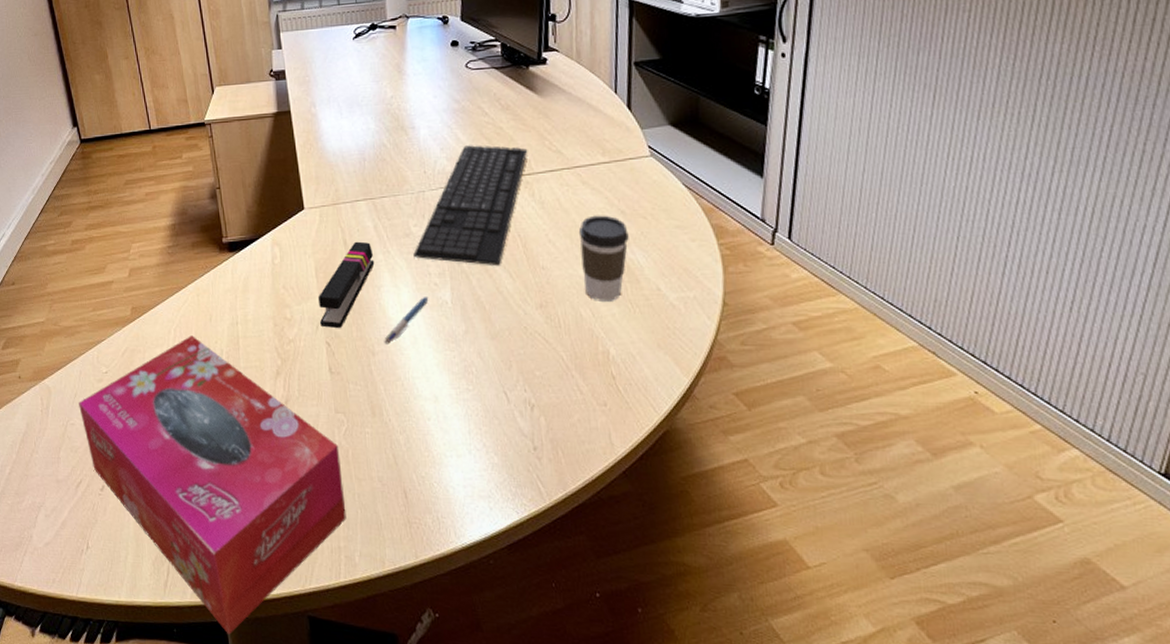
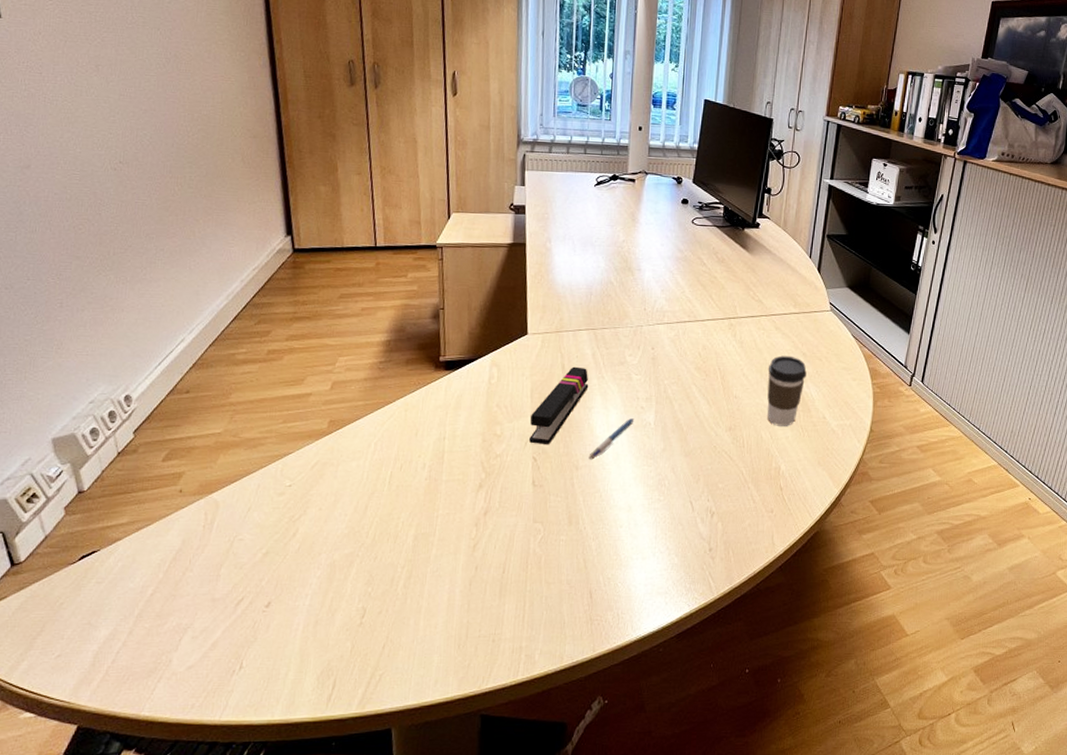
tissue box: present [78,336,347,635] -> none [250,449,533,742]
keyboard: present [413,145,528,266] -> none [625,289,735,394]

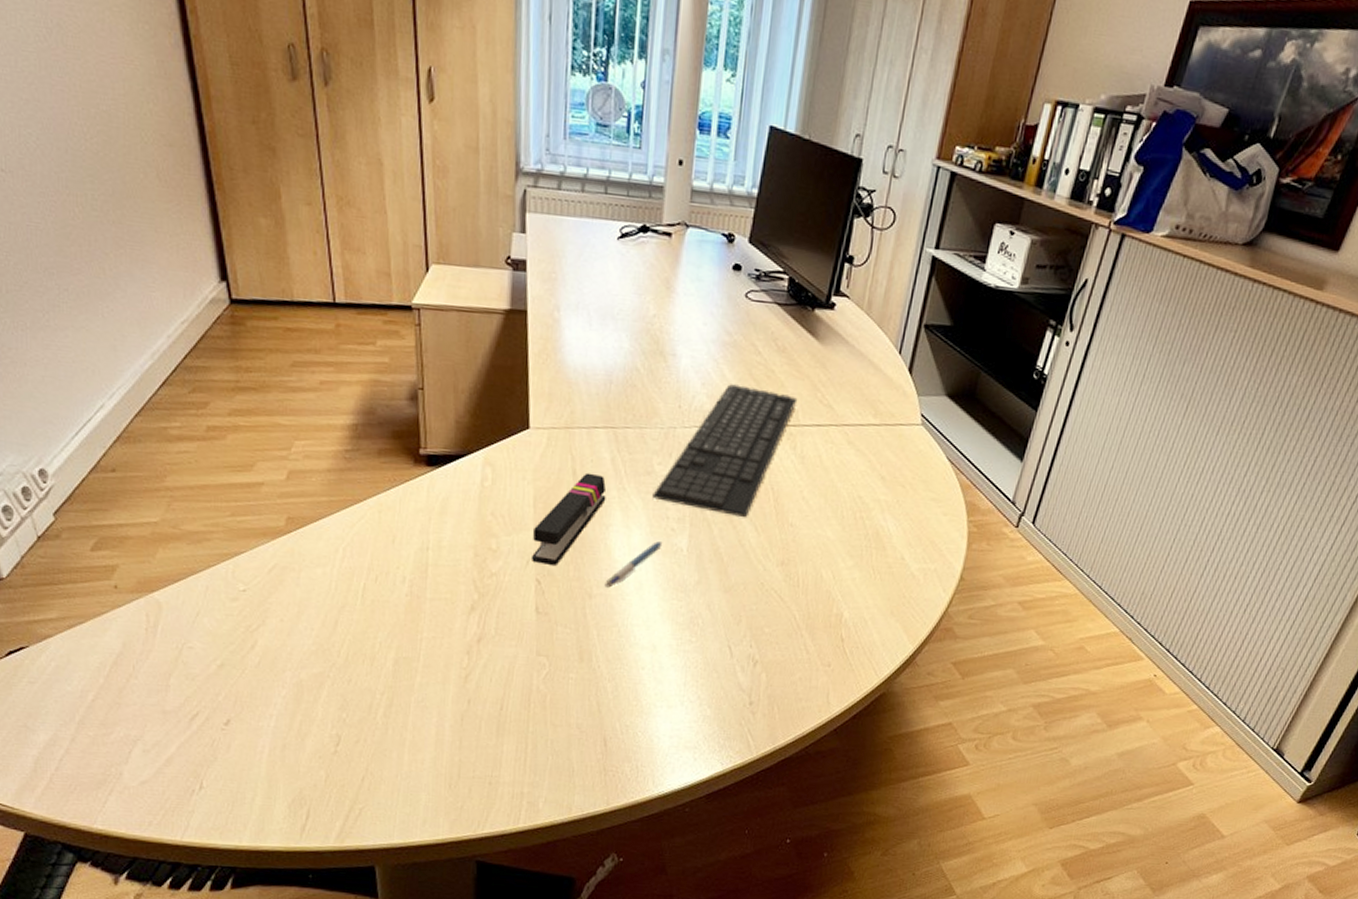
keyboard: none [625,289,735,394] -> present [652,384,798,518]
coffee cup: present [767,355,807,426] -> none [830,477,885,566]

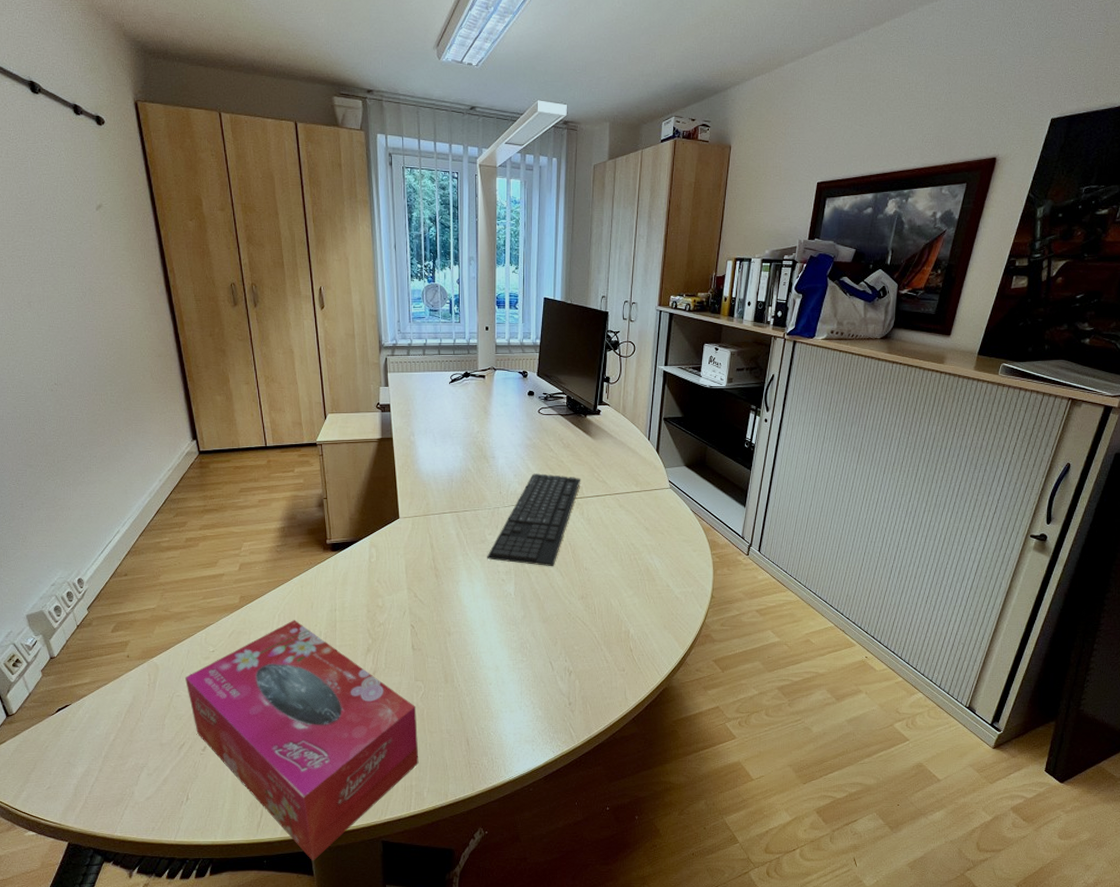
tissue box: none [200,557,536,880] -> present [184,620,419,861]
stapler: present [532,472,606,565] -> none [407,545,455,614]
pen: present [604,541,663,588] -> none [459,590,497,627]

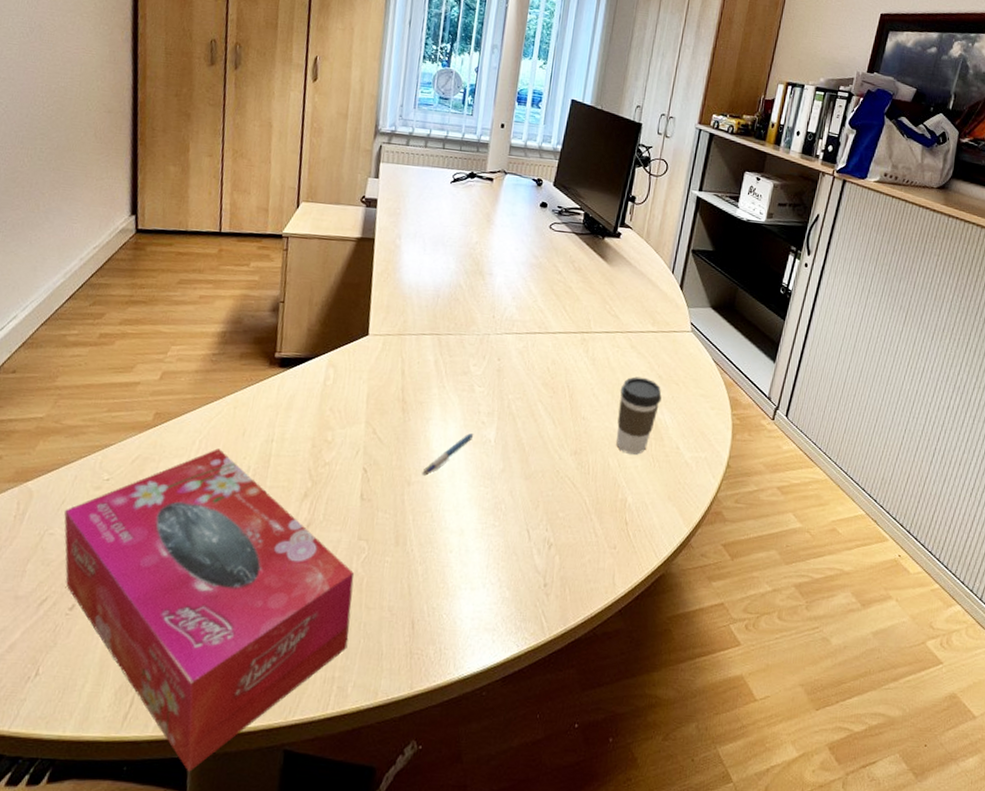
pen: none [459,590,497,627] -> present [422,433,474,476]
keyboard: present [487,473,581,567] -> none [467,298,590,412]
coffee cup: none [614,530,650,594] -> present [616,376,662,455]

